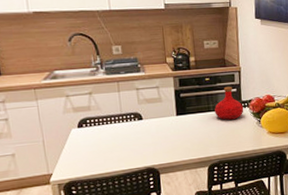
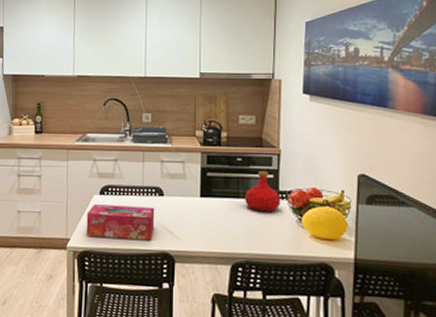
tissue box: none [67,131,138,168] -> present [86,204,155,240]

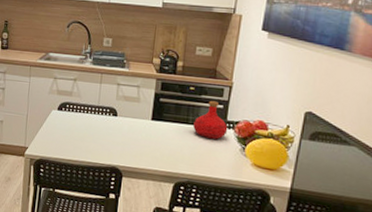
tissue box: present [86,204,155,240] -> none [43,118,108,155]

